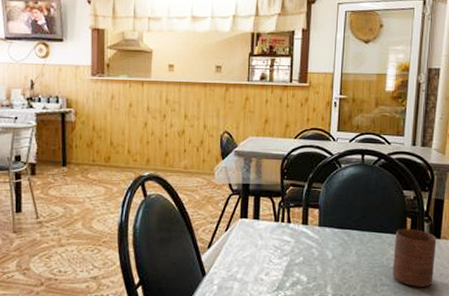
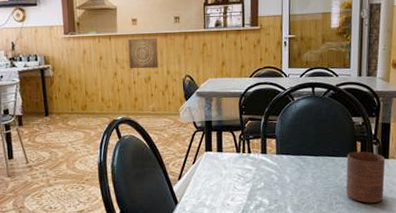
wall art: none [162,86,195,121] -> present [128,37,159,69]

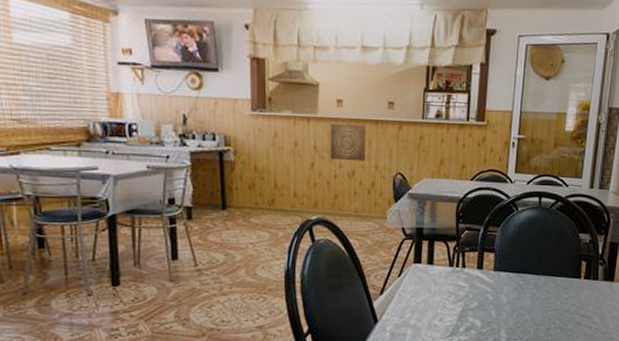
cup: present [346,151,386,203] -> none [566,273,610,329]

